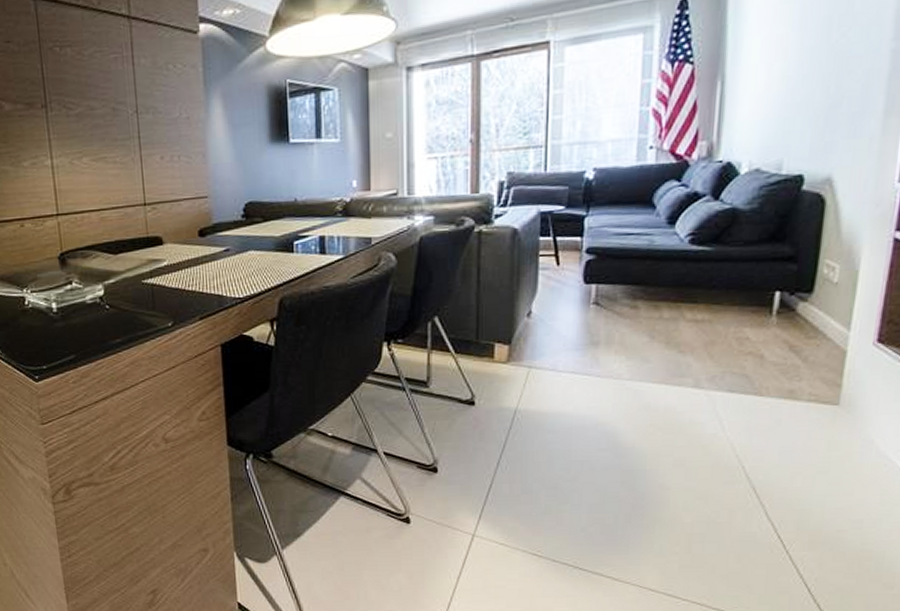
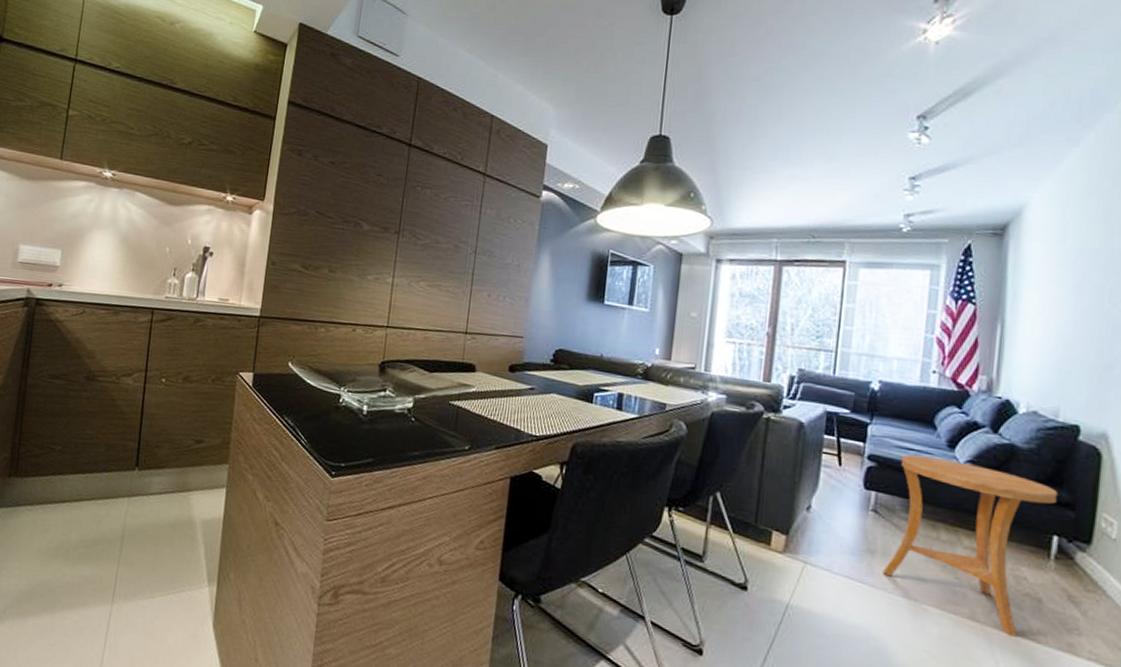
side table: none [606,236,780,395] -> present [881,454,1058,637]

